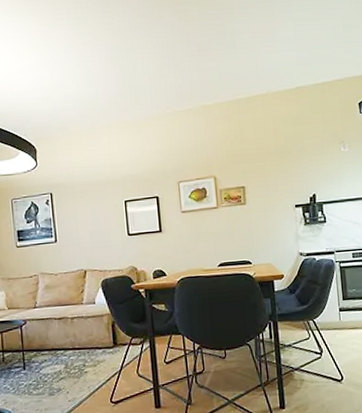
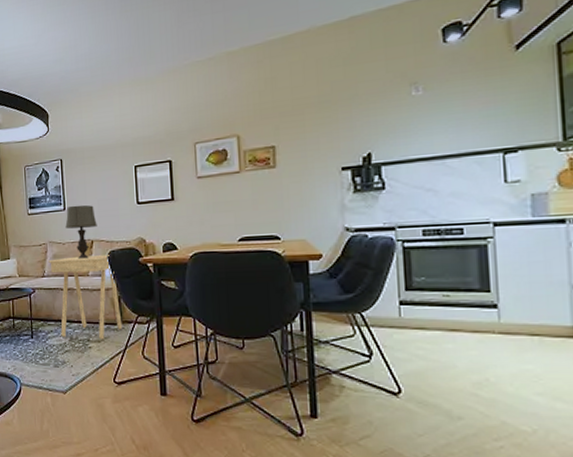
side table: none [40,283,118,365] -> present [48,255,123,340]
table lamp: none [57,237,90,288] -> present [65,205,97,259]

